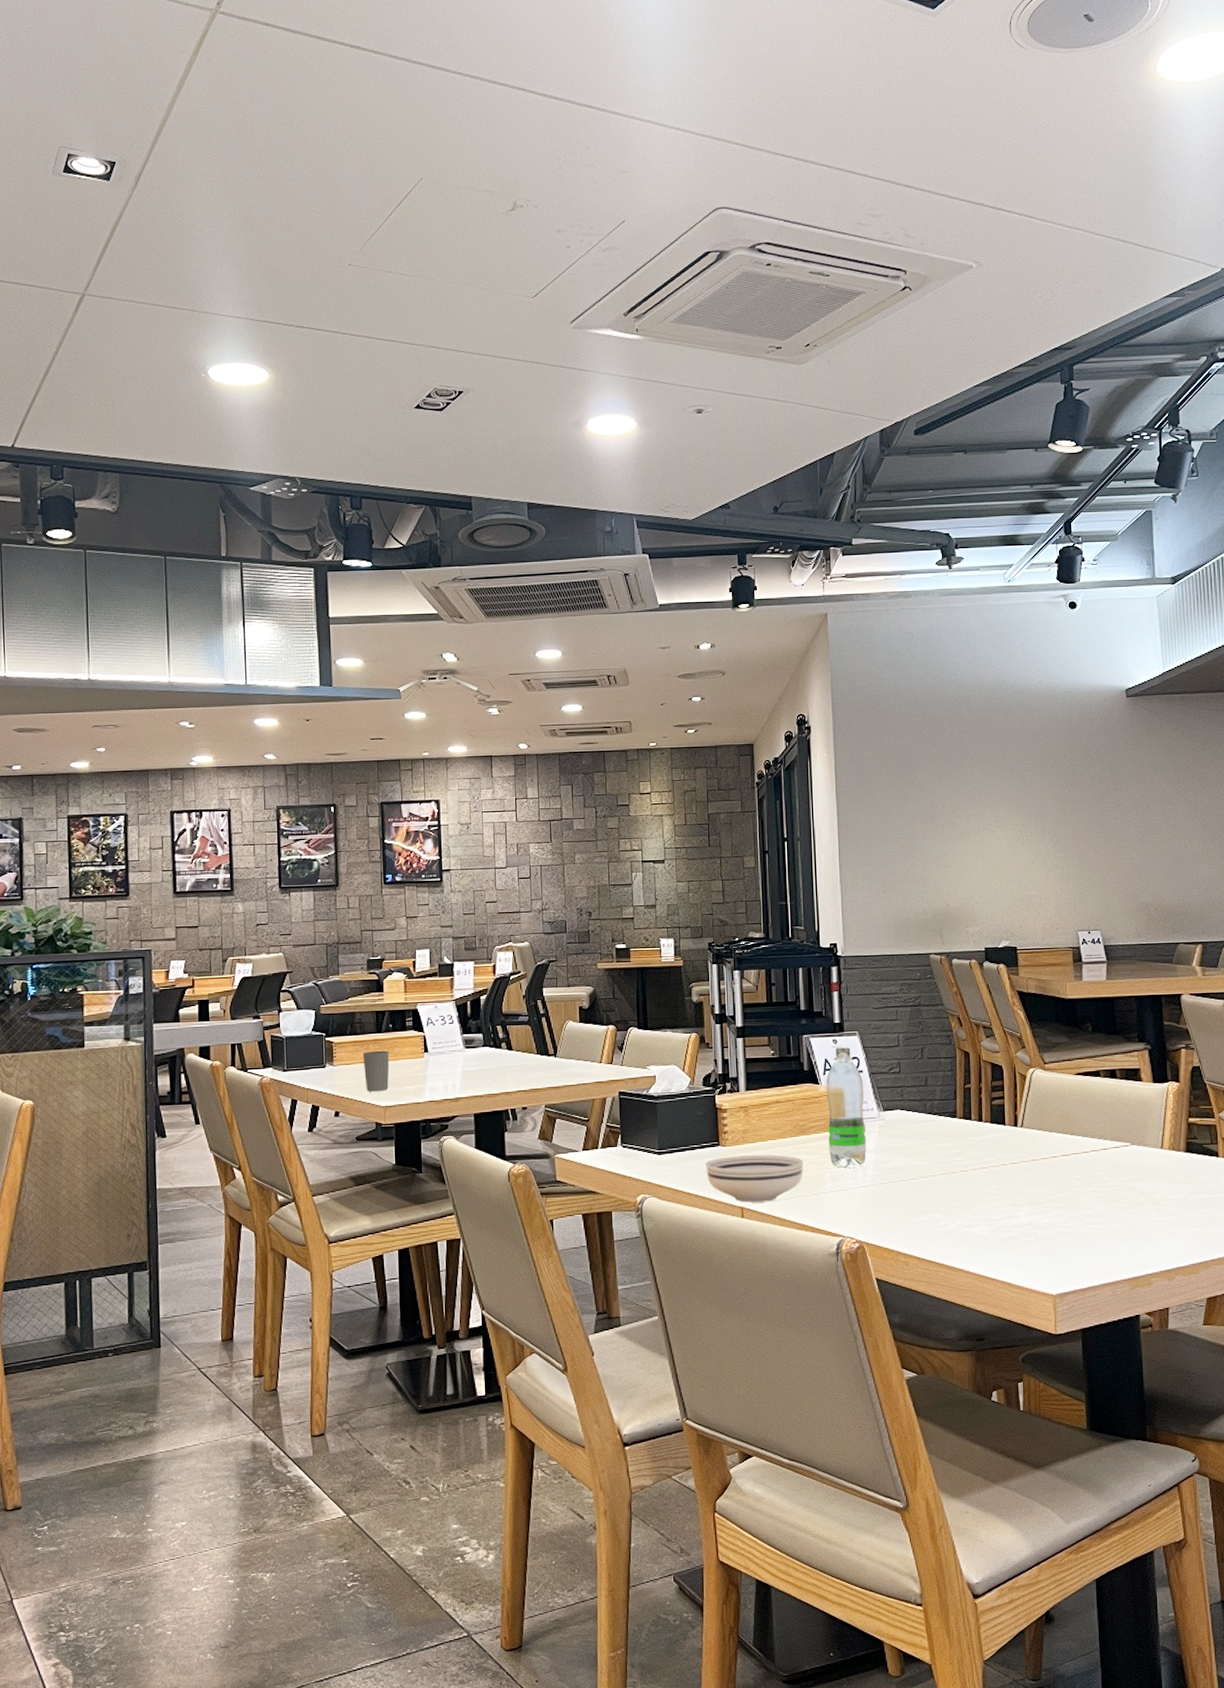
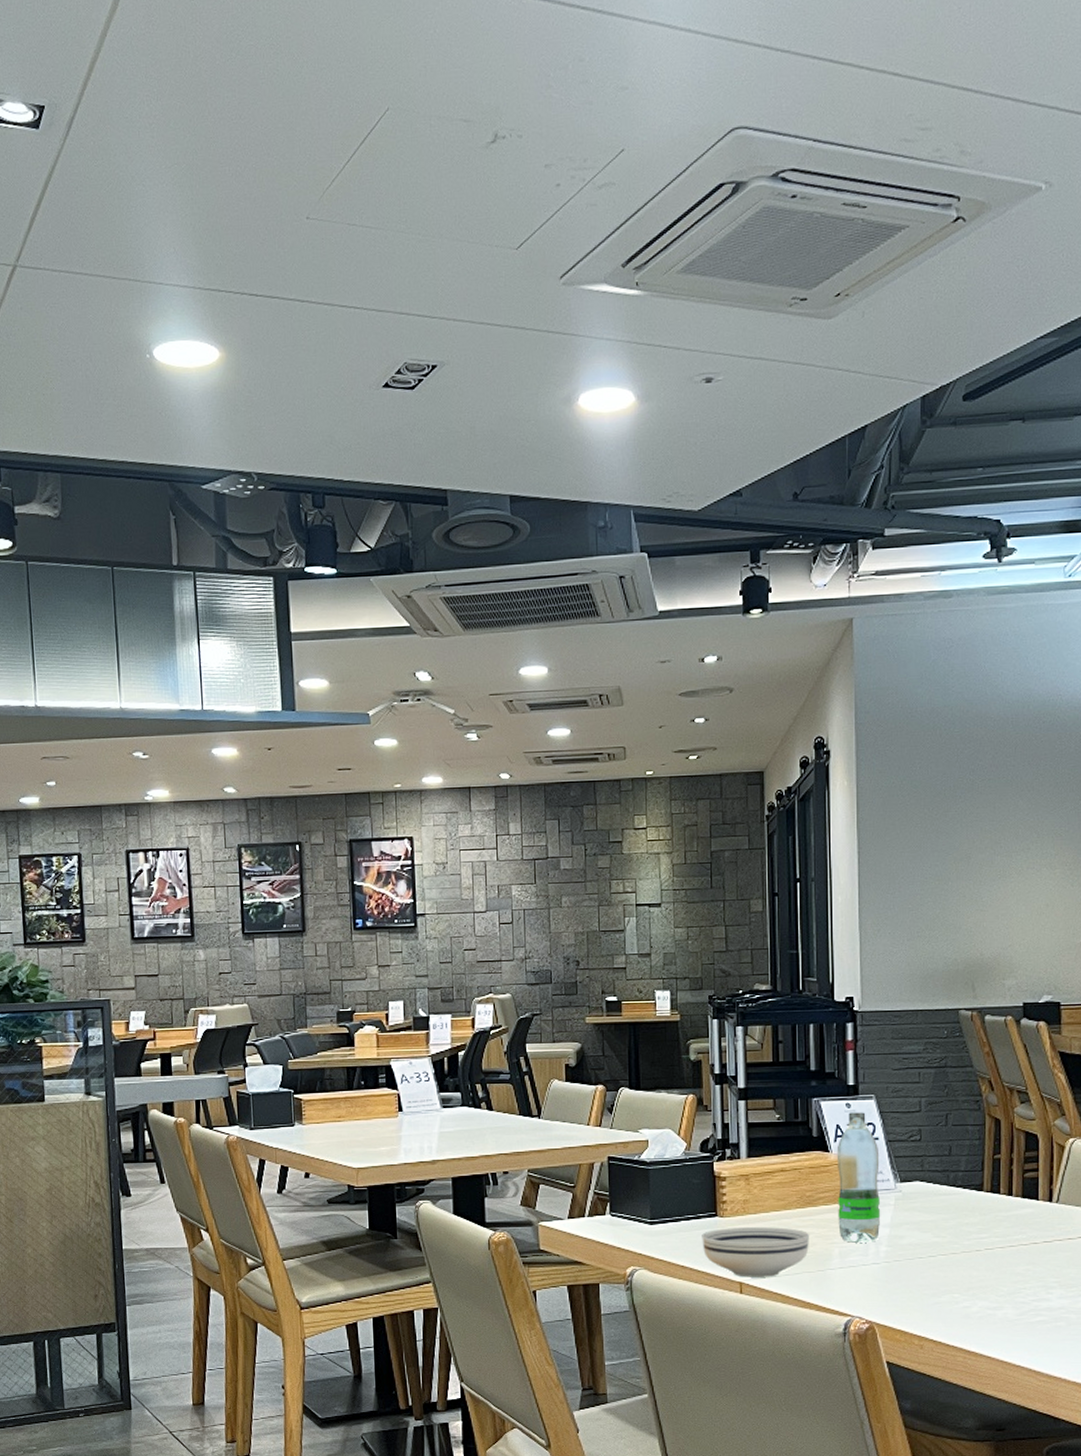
cup: present [362,1050,390,1092] -> none [333,1109,362,1153]

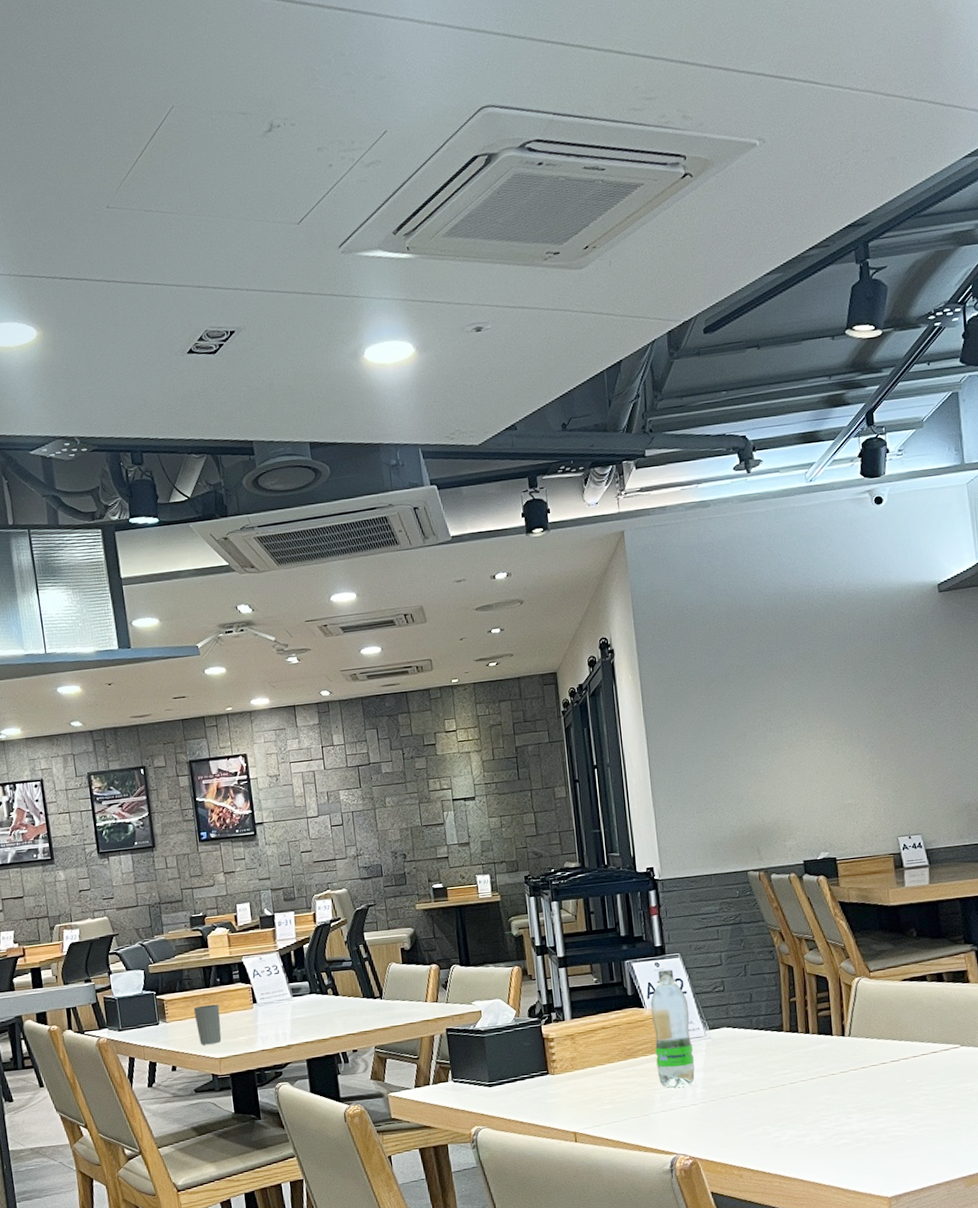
cup: none [333,1109,362,1153] -> present [193,1004,222,1045]
bowl: present [702,1226,810,1278] -> none [536,1079,633,1128]

